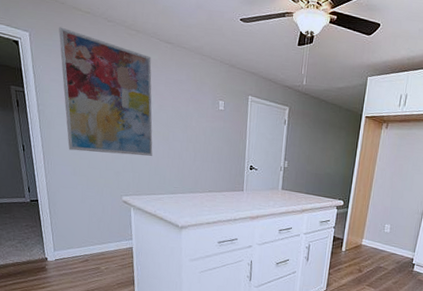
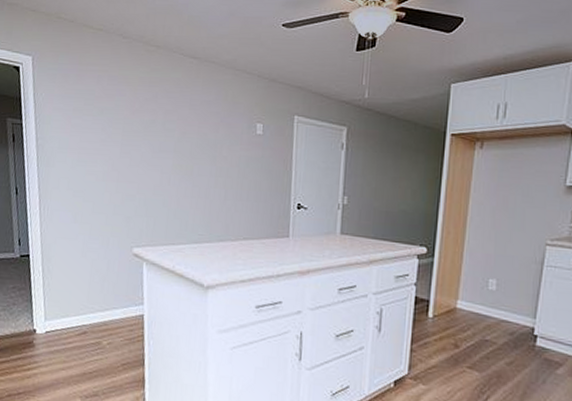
wall art: present [58,27,153,156] -> none [65,48,173,196]

